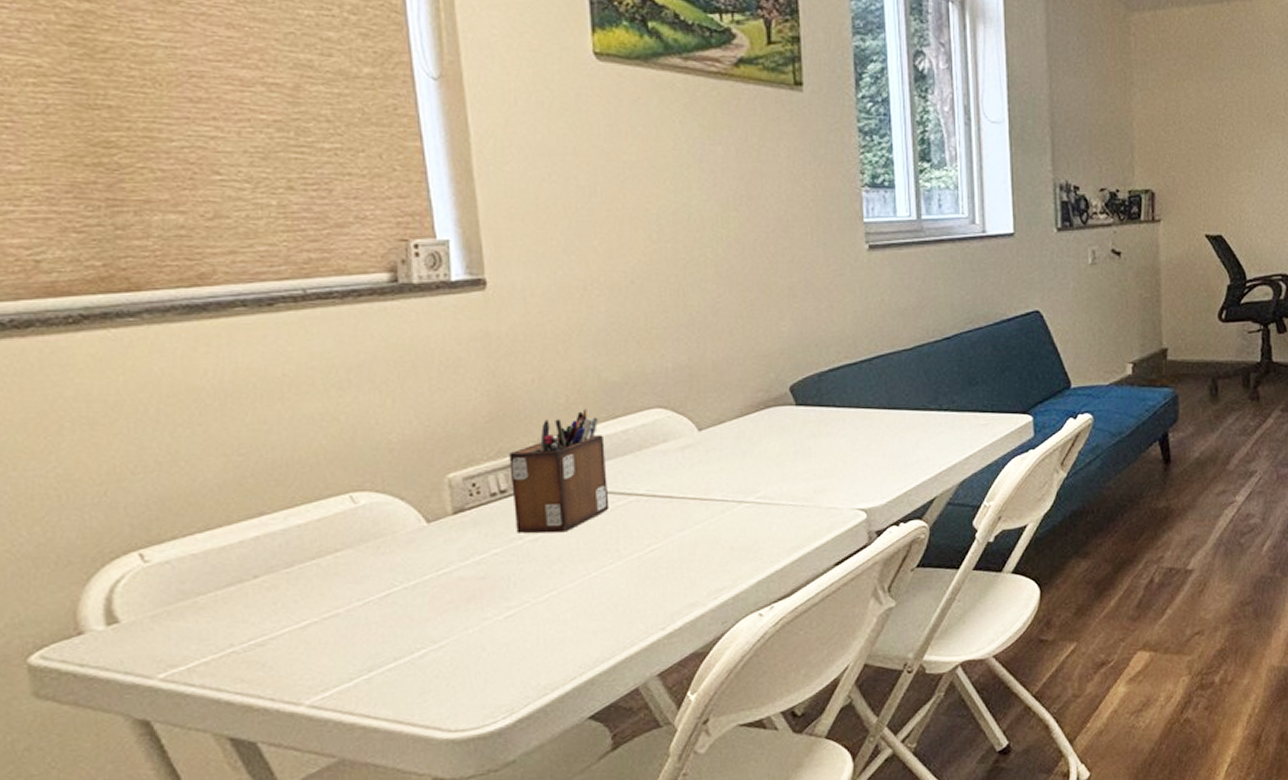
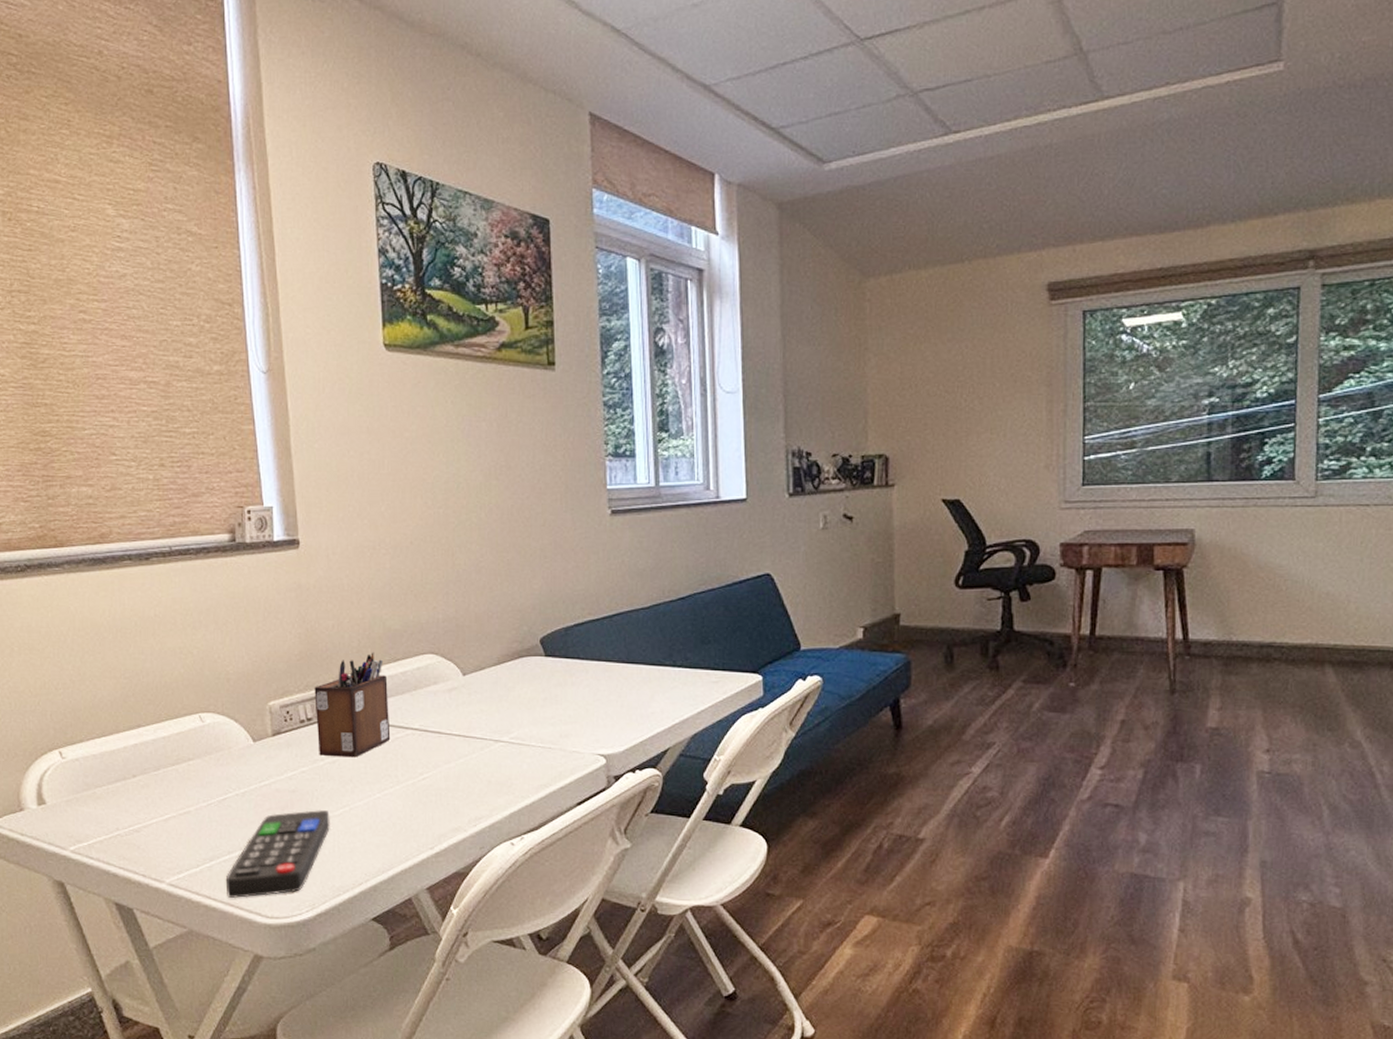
remote control: none [390,596,533,714] -> present [225,809,330,899]

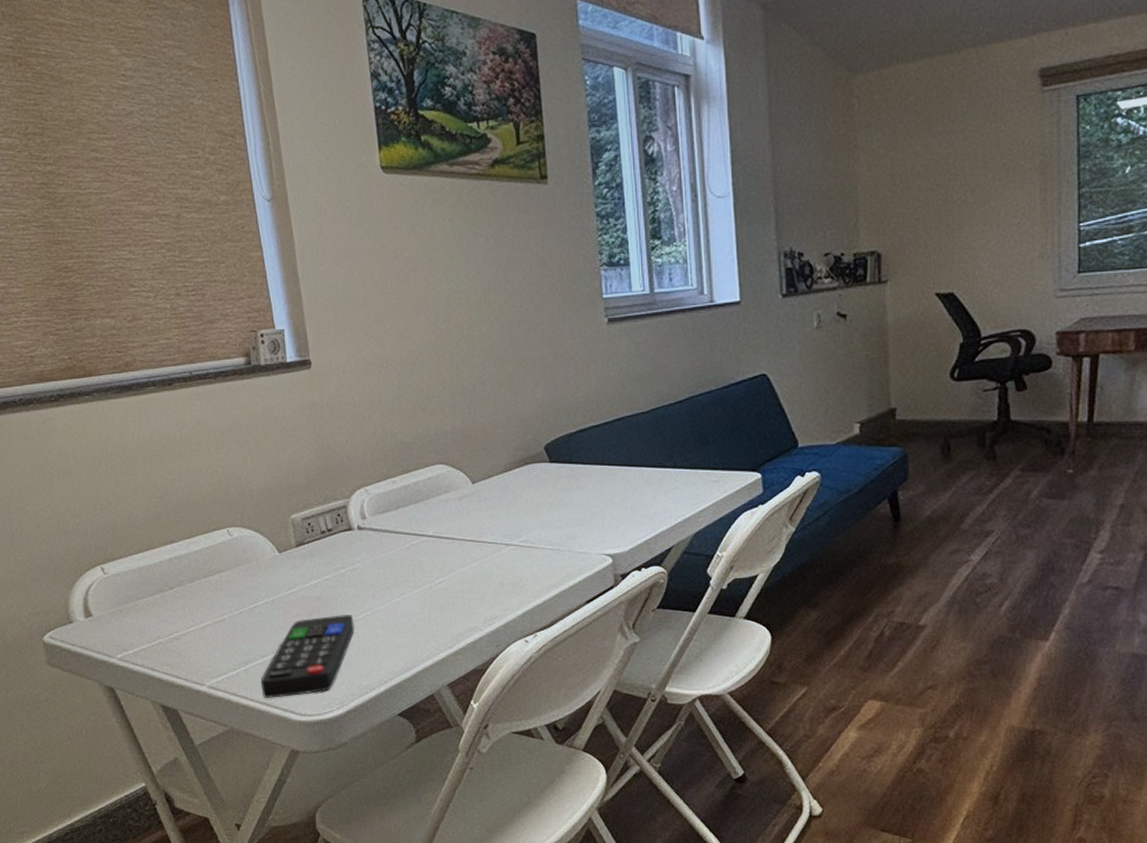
desk organizer: present [314,652,391,758] -> none [333,465,407,565]

